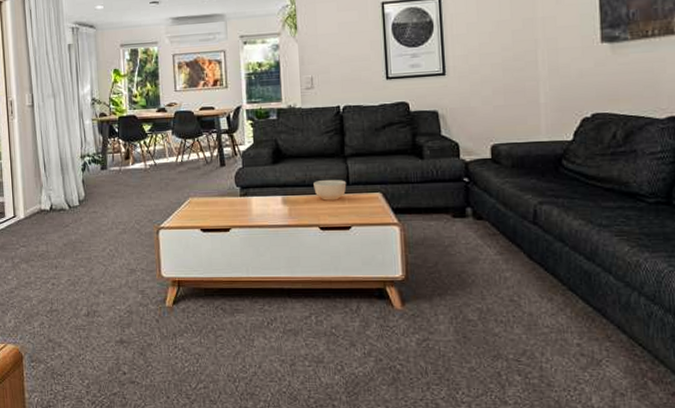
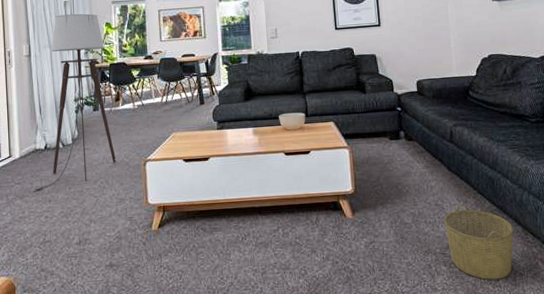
floor lamp: none [38,58,126,255] -> present [33,13,116,191]
basket: none [520,301,616,398] -> present [443,203,514,280]

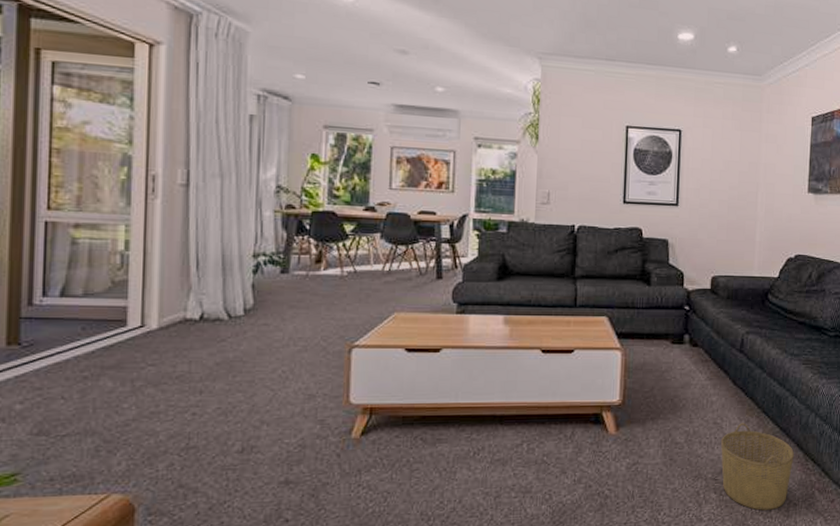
floor lamp: present [33,13,116,191] -> none [175,133,308,377]
bowl: present [279,112,306,131] -> none [539,300,574,324]

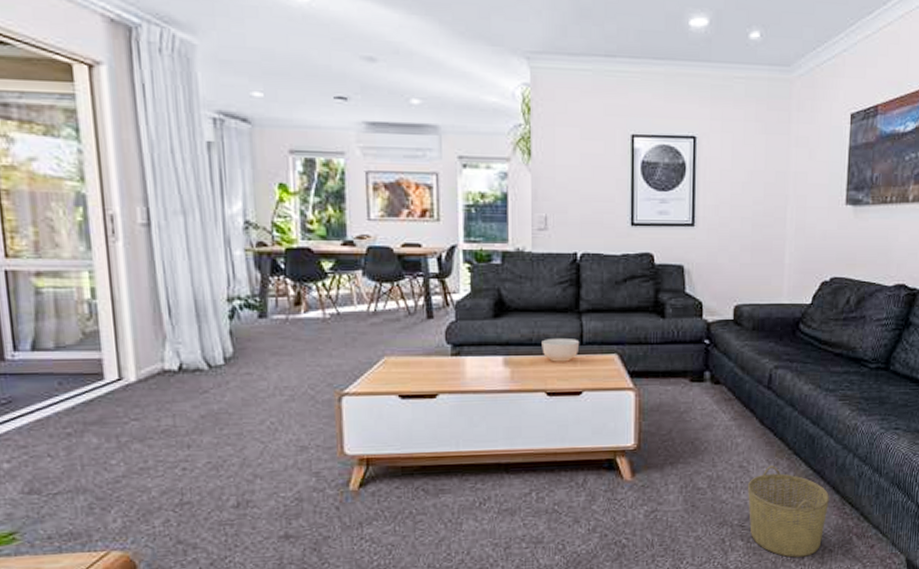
bowl: none [539,300,574,324] -> present [542,337,580,364]

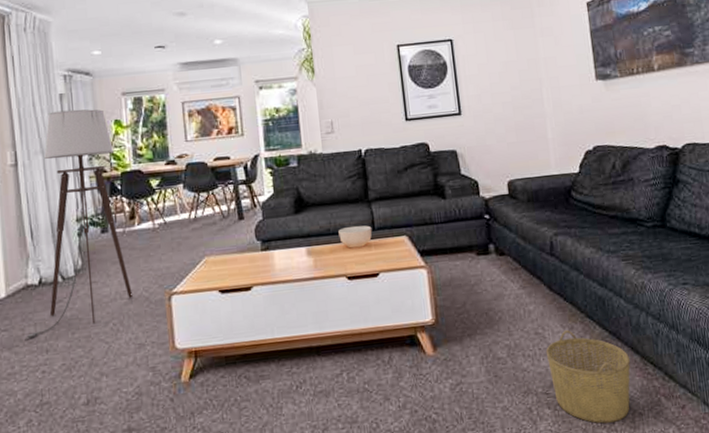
floor lamp: none [160,163,295,431] -> present [24,109,132,339]

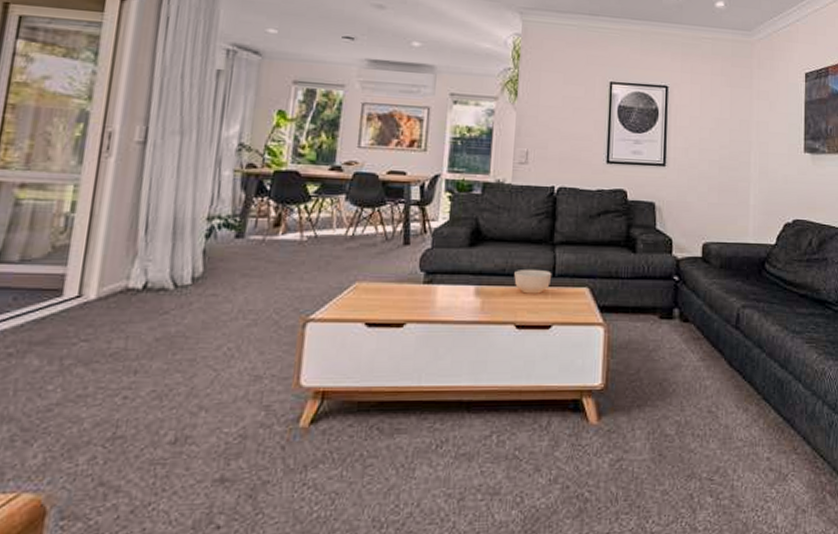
floor lamp: present [24,109,132,339] -> none [109,88,270,354]
basket: present [545,330,631,424] -> none [716,412,801,518]

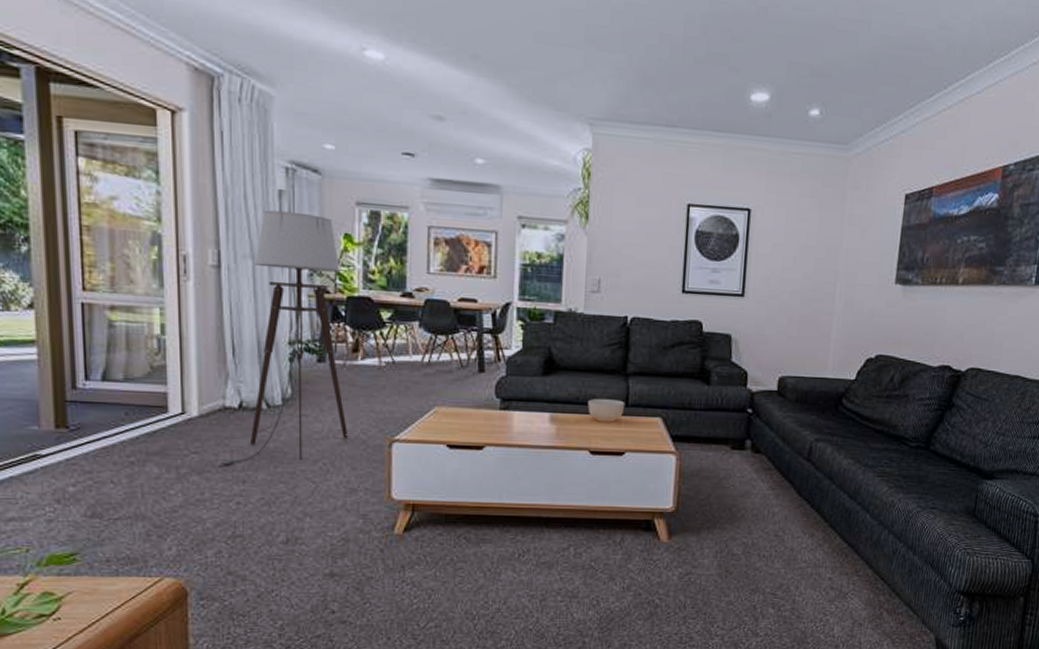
floor lamp: none [109,88,270,354] -> present [218,210,347,466]

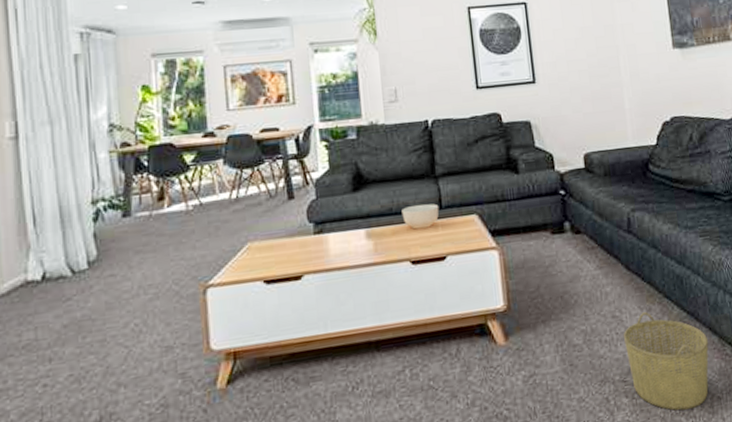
floor lamp: present [218,210,347,466] -> none [21,72,159,347]
basket: none [781,537,863,629] -> present [623,312,709,411]

